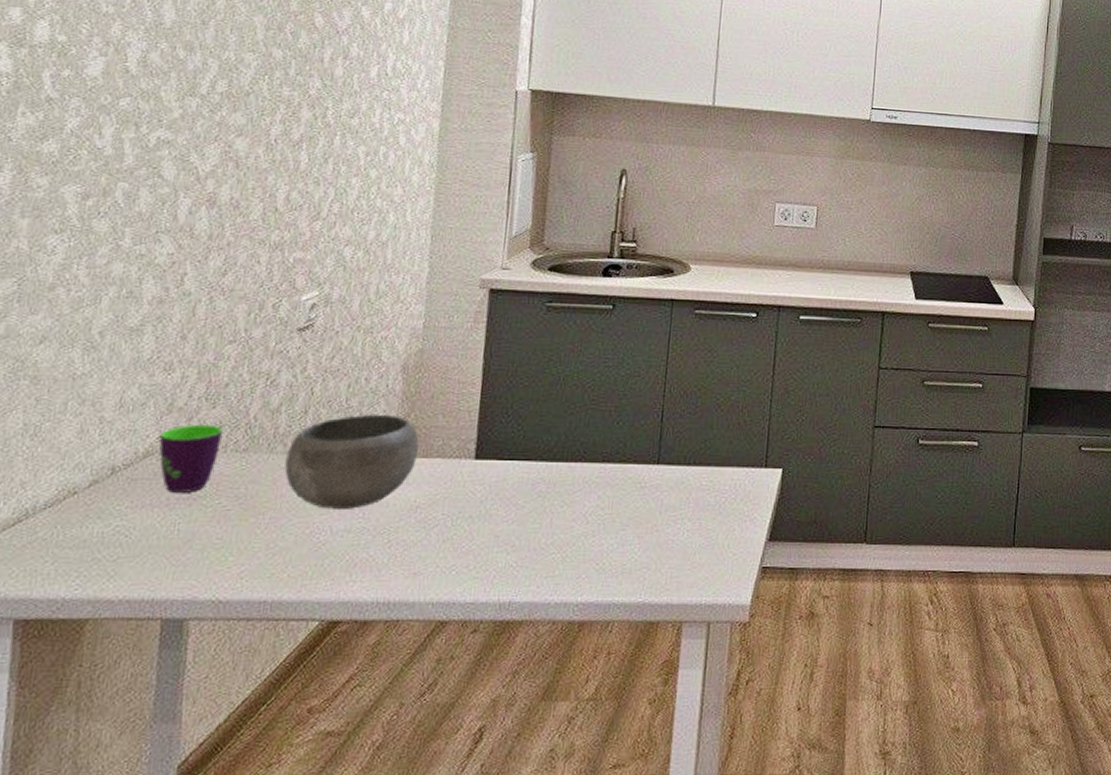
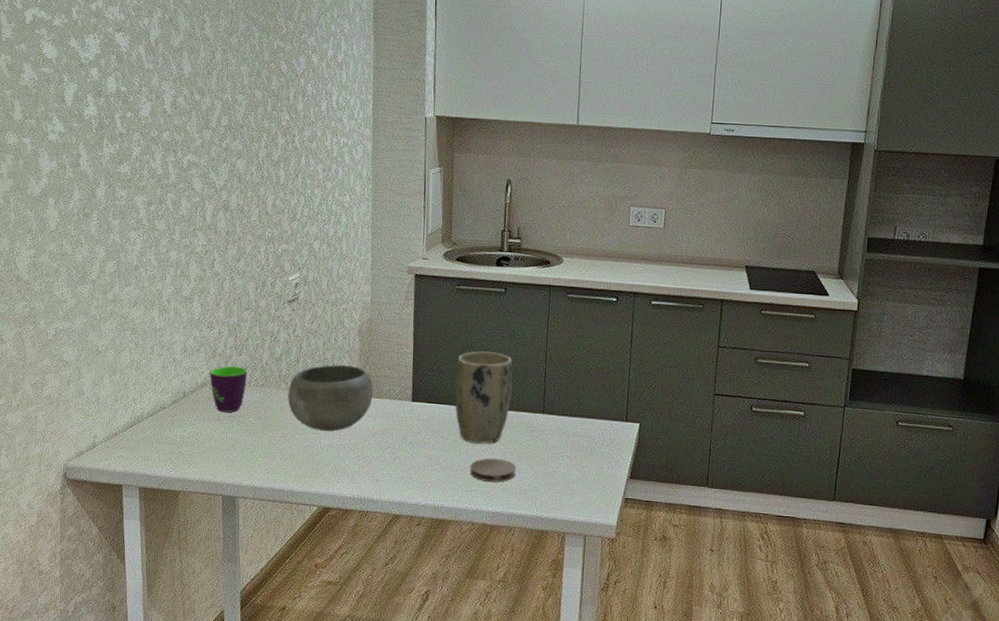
plant pot: none [536,387,620,510] -> present [454,351,513,444]
coaster: none [553,529,619,561] -> present [469,458,517,482]

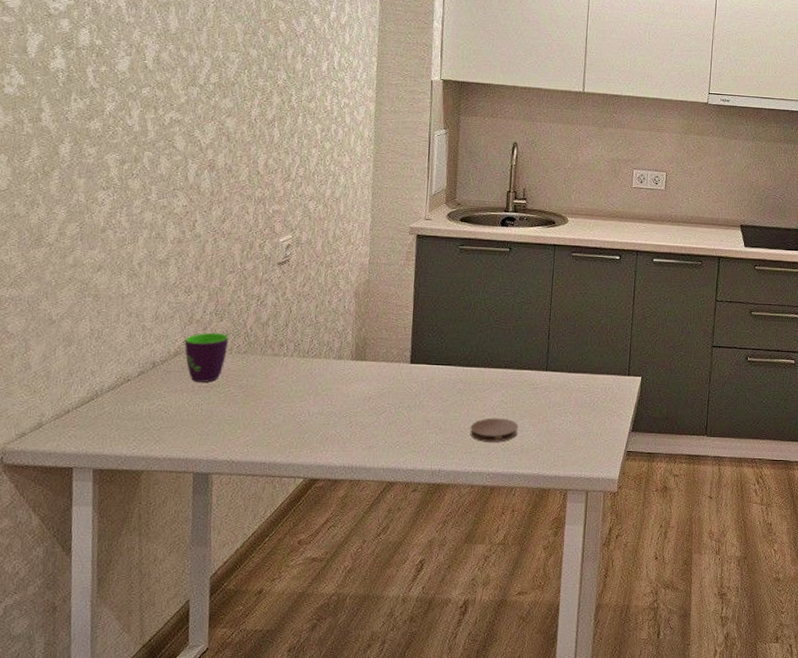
bowl: present [288,364,373,431] -> none [273,328,369,398]
plant pot: present [454,351,513,444] -> none [455,310,516,404]

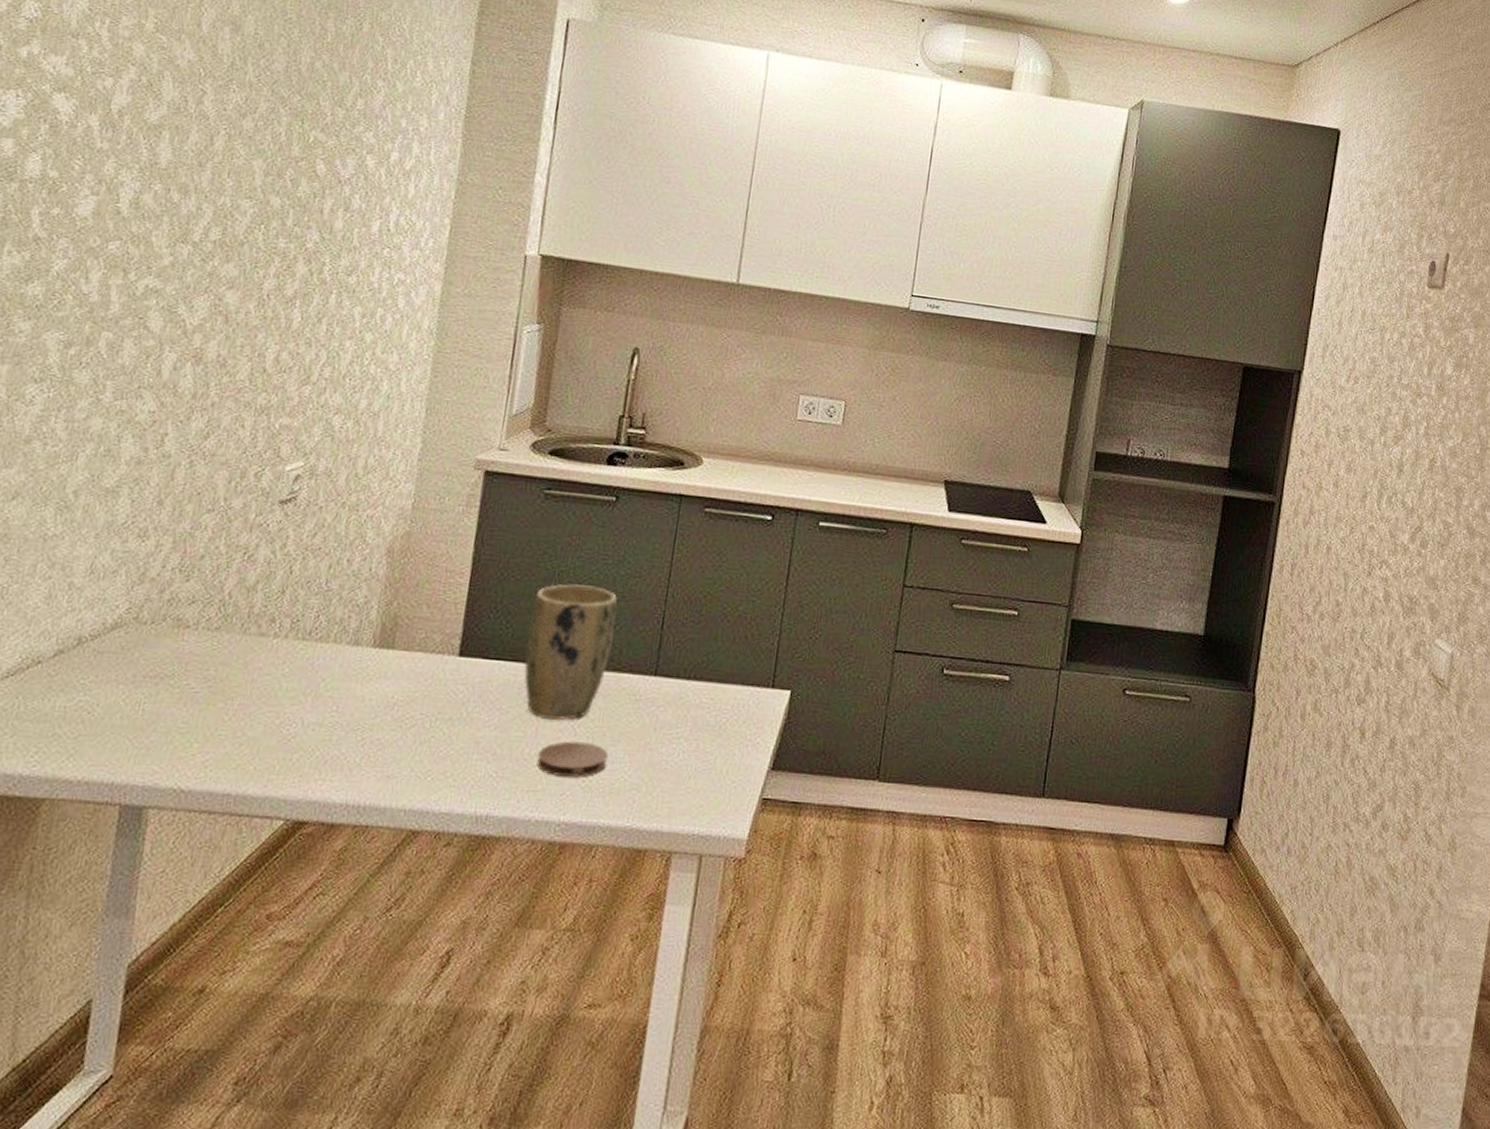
mug: present [184,332,229,382] -> none [127,597,196,671]
plant pot: none [455,310,516,404] -> present [524,584,617,720]

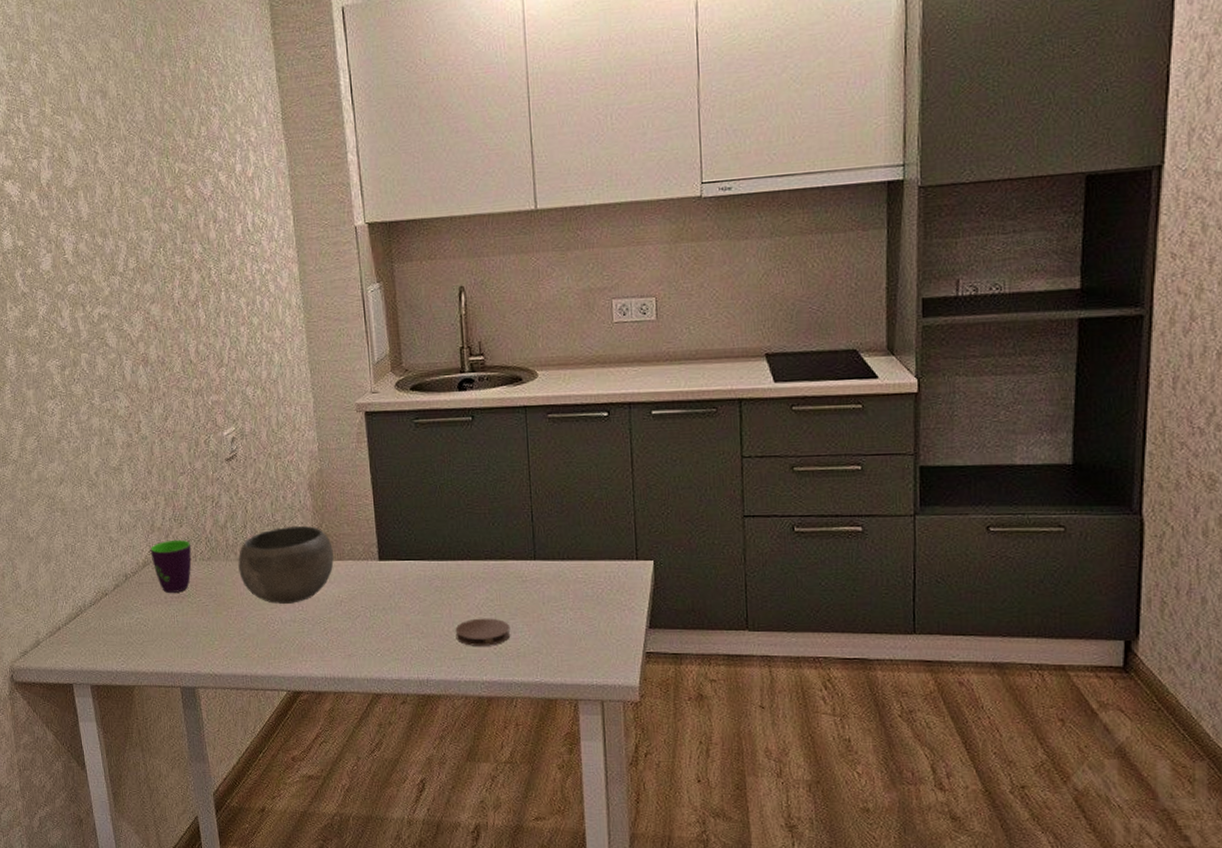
mug: none [127,597,196,671] -> present [150,539,192,593]
bowl: none [257,599,401,701] -> present [238,525,334,604]
plant pot: present [524,584,617,720] -> none [425,493,495,602]

